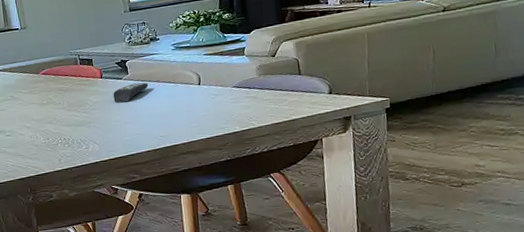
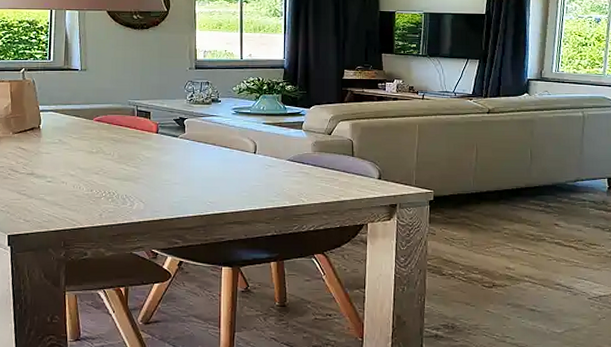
remote control: present [113,82,149,103] -> none [166,143,204,162]

